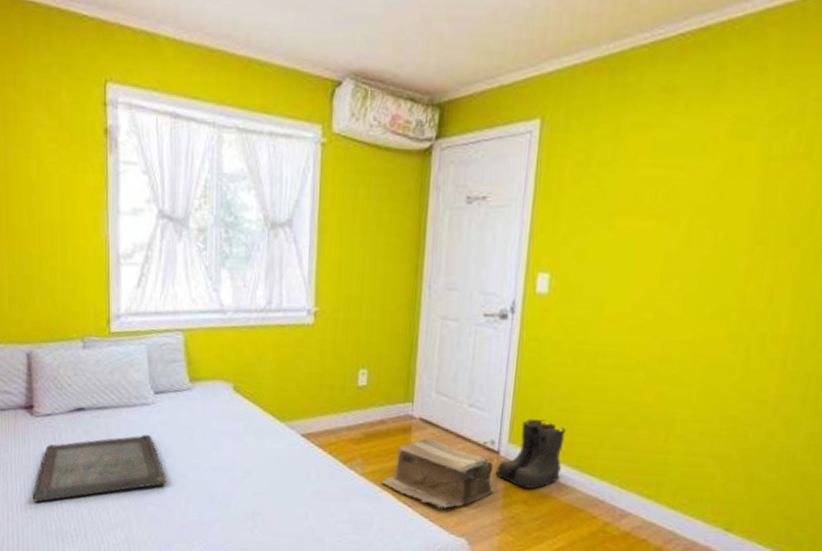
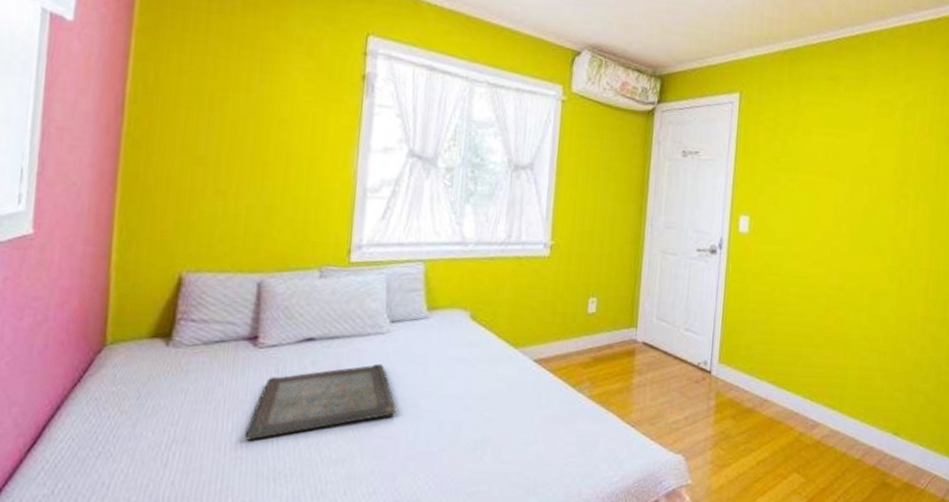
cardboard box: present [381,438,493,509] -> none [607,360,706,428]
boots: present [495,419,566,489] -> none [708,341,766,404]

